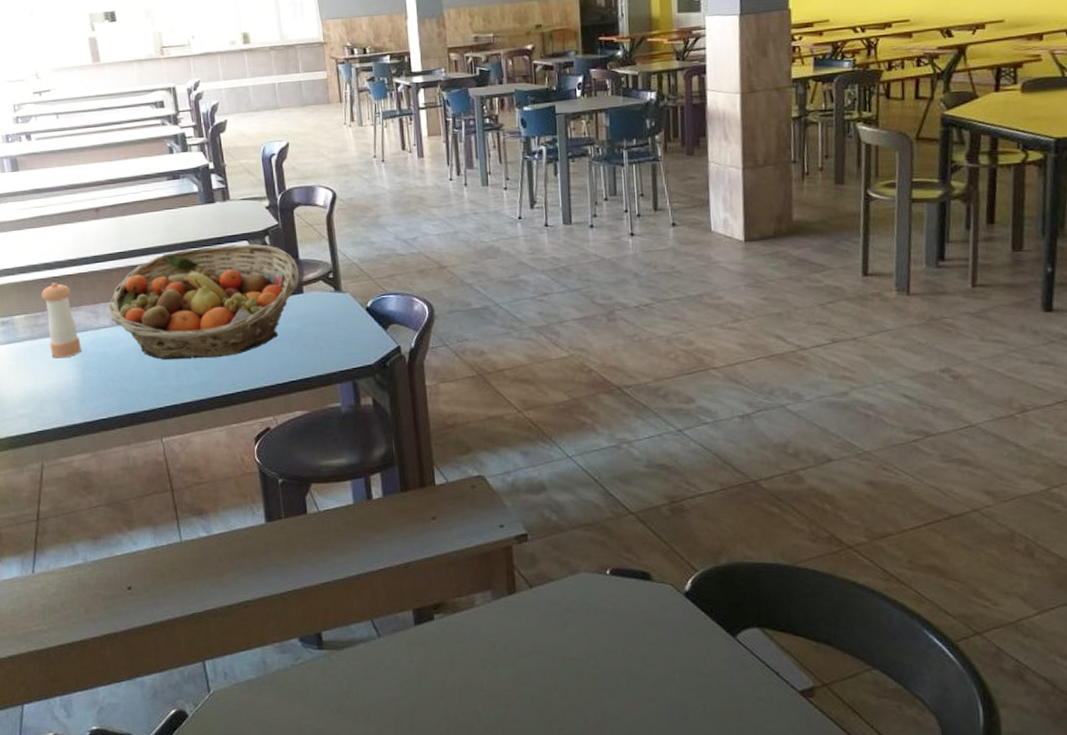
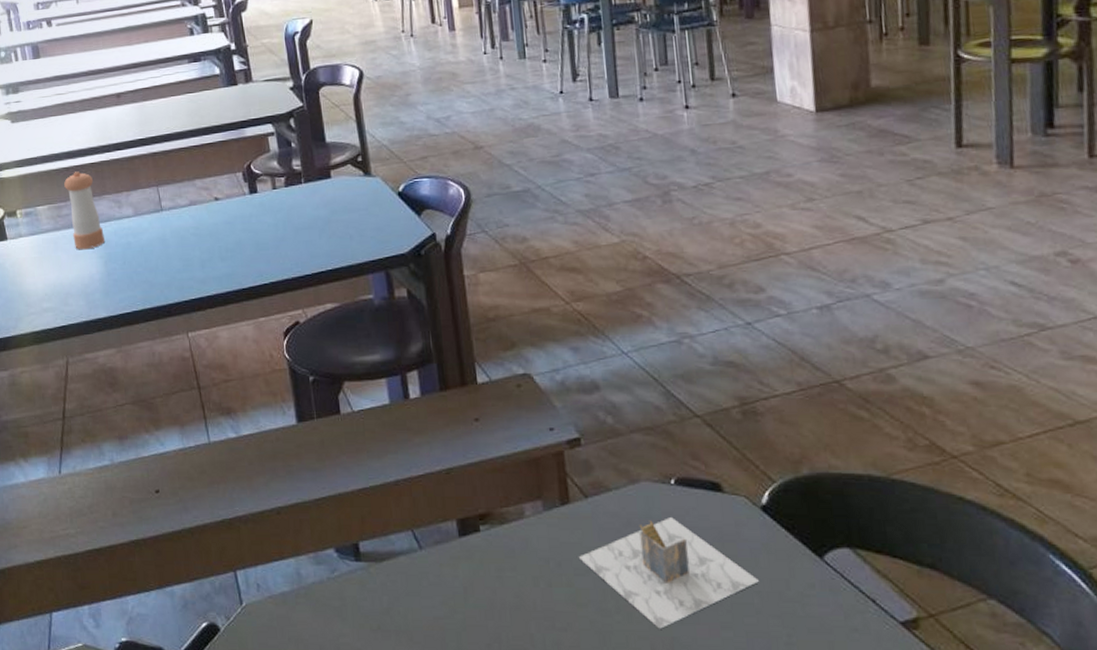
fruit basket: present [108,244,300,360] -> none [130,127,327,251]
napkin holder: none [522,603,680,703] -> present [578,516,759,629]

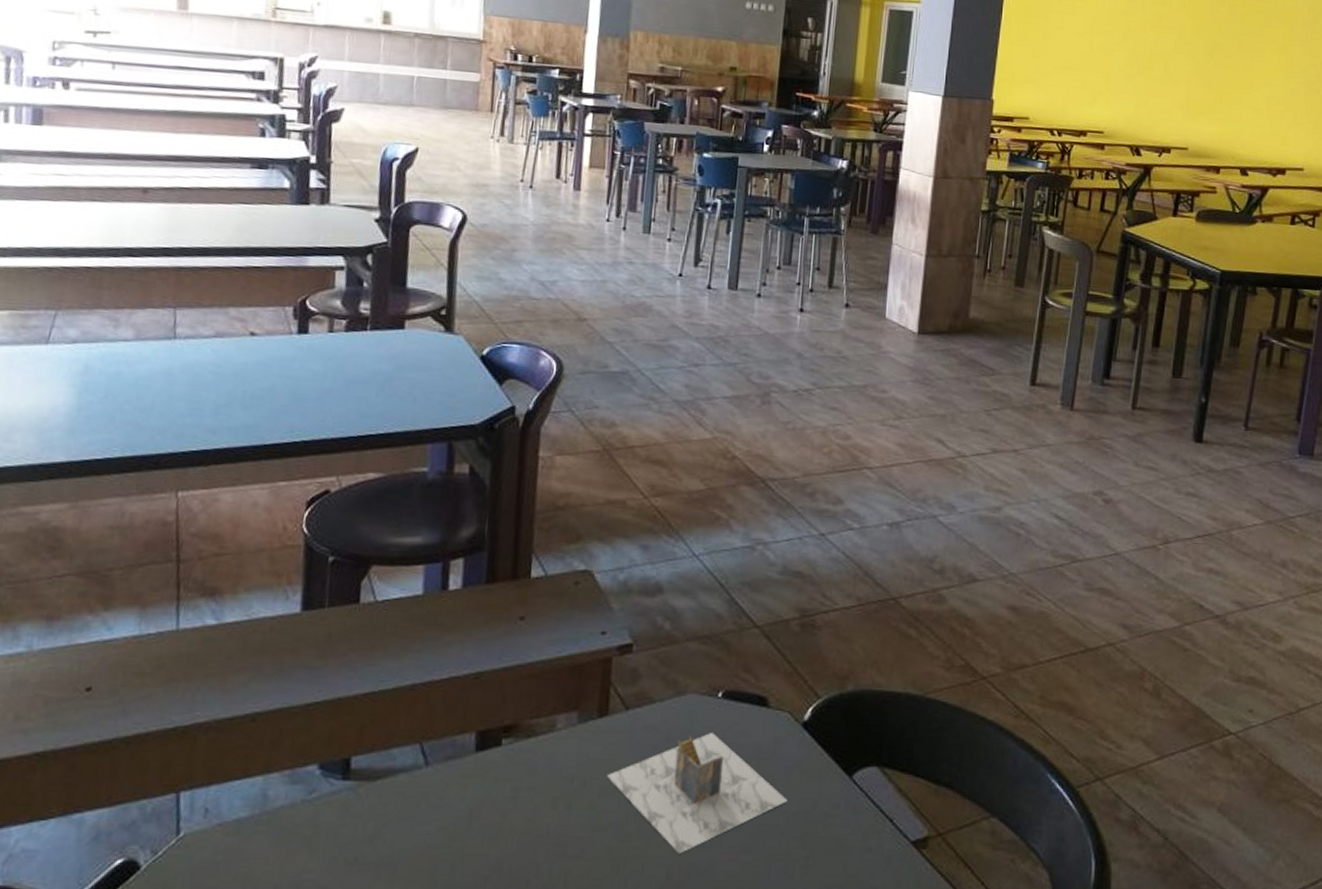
pepper shaker: present [64,171,105,250] -> none [38,274,86,374]

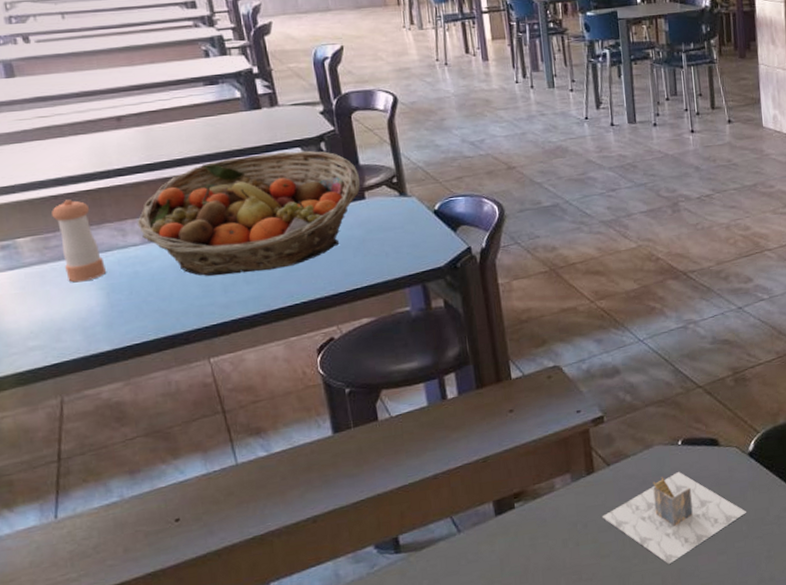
pepper shaker: none [38,274,86,374] -> present [52,199,106,283]
fruit basket: none [134,256,404,396] -> present [137,150,361,276]

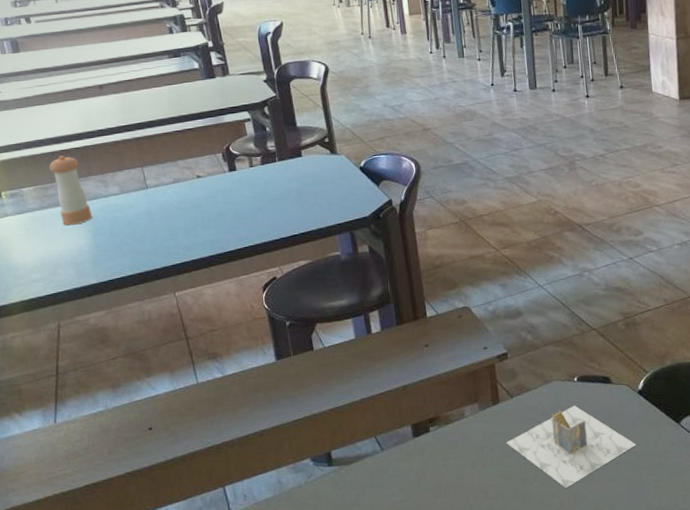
fruit basket: present [137,150,361,276] -> none [116,114,298,222]

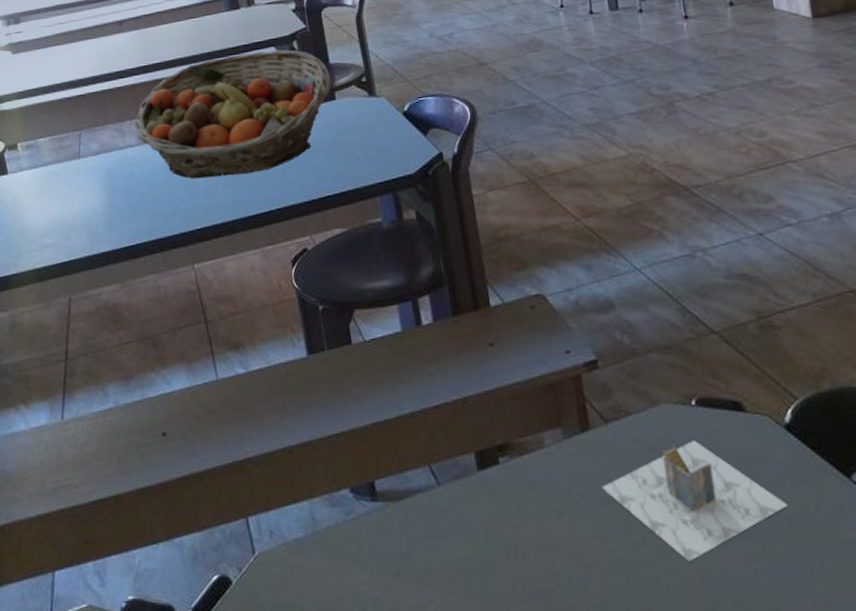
pepper shaker: present [49,155,92,226] -> none [66,101,107,182]
fruit basket: none [116,114,298,222] -> present [133,49,331,179]

